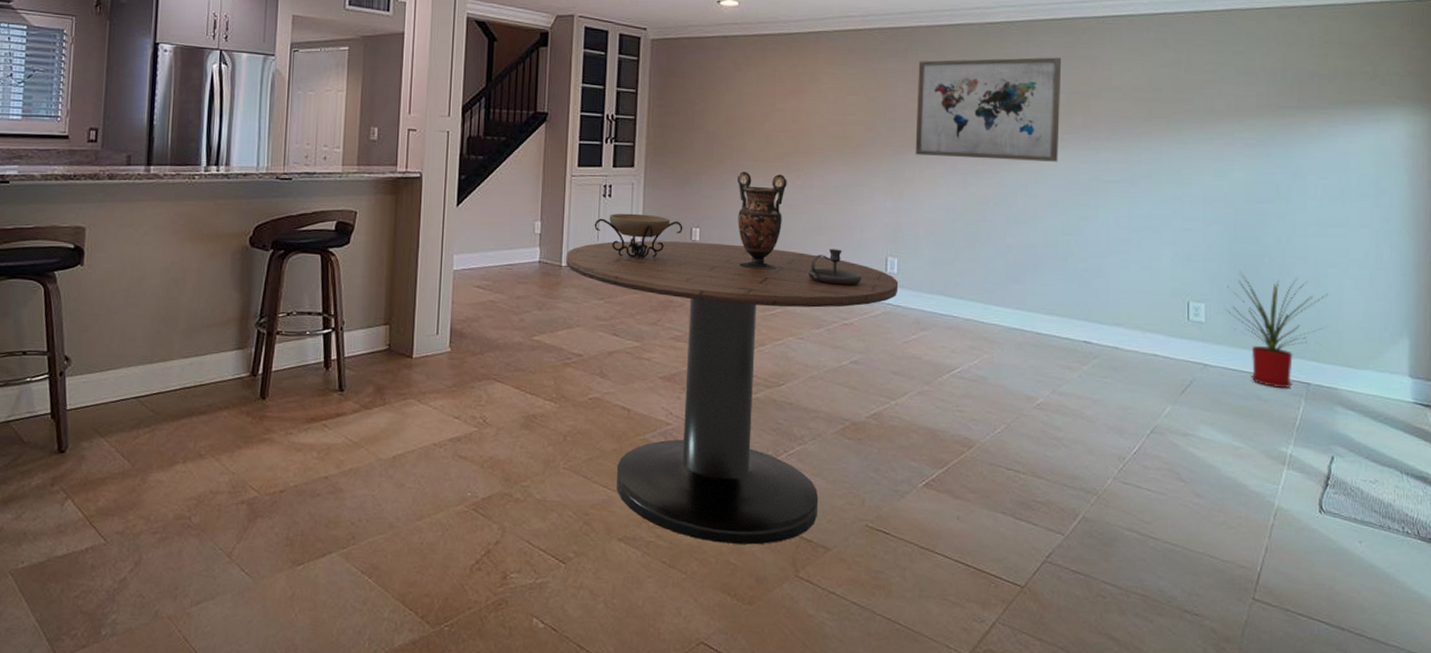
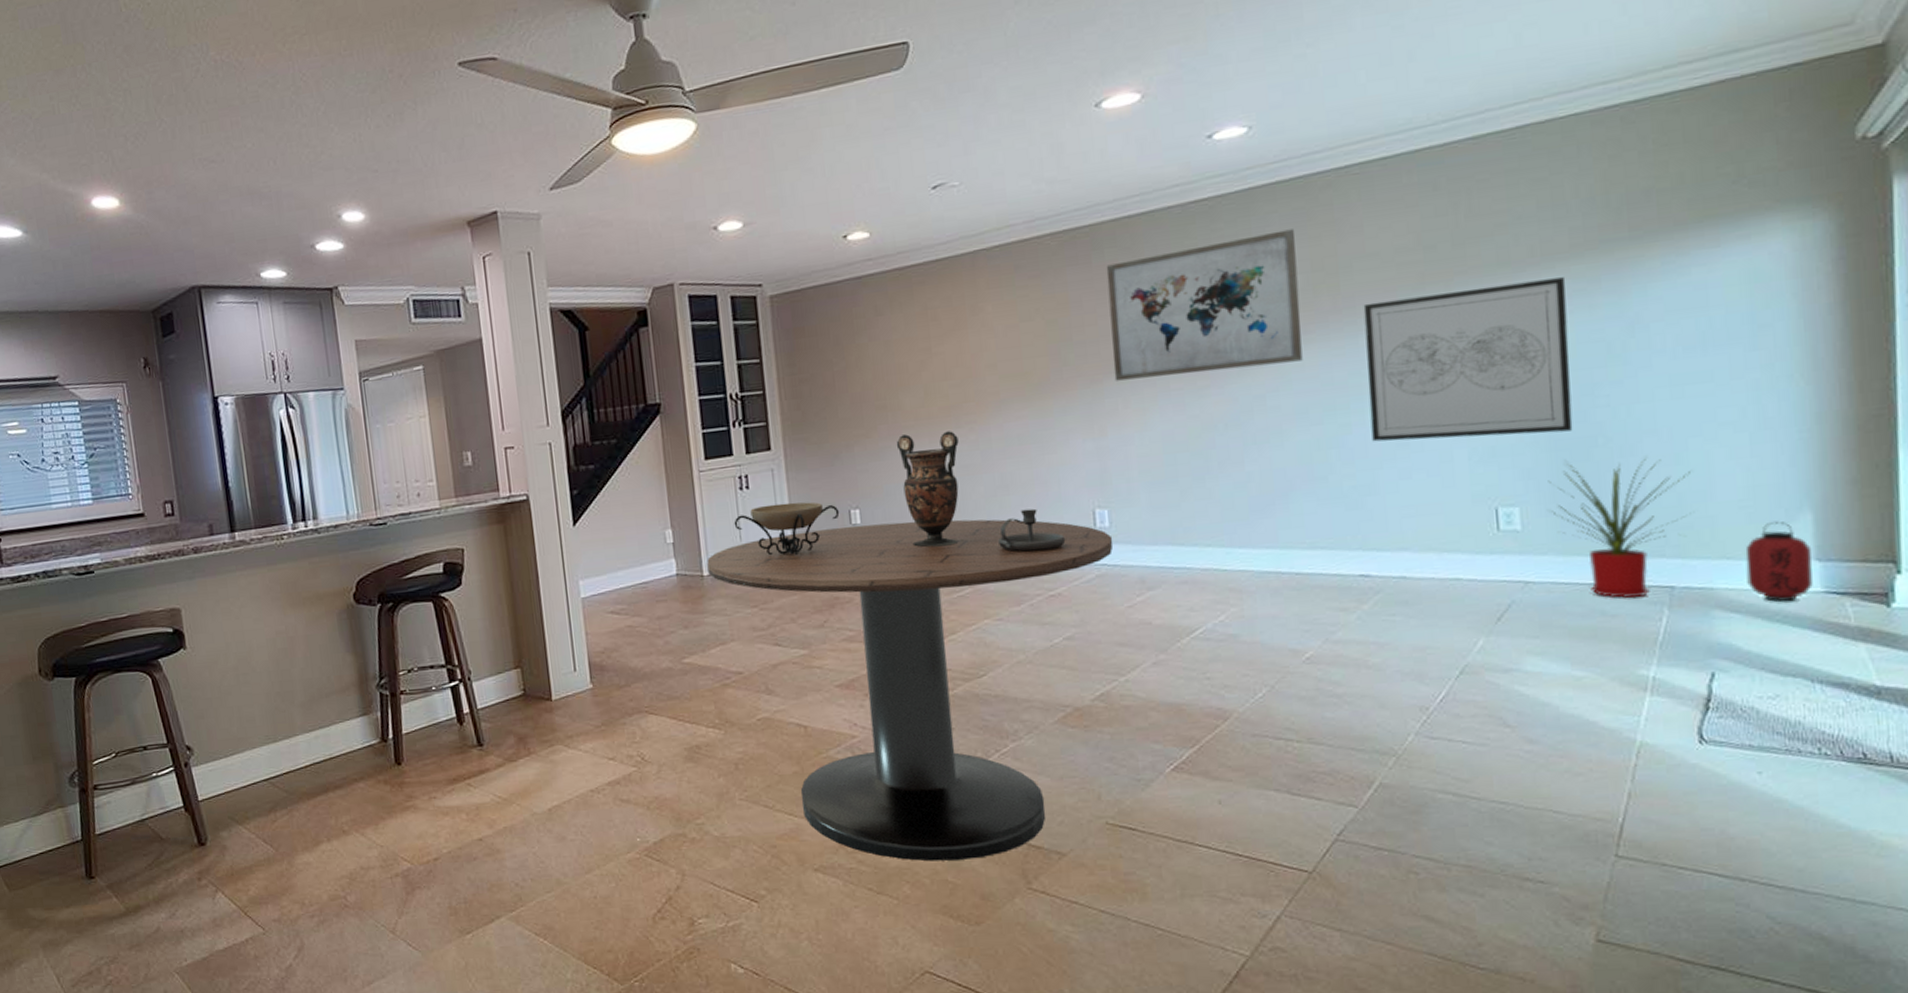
wall art: none [1103,125,1251,249] -> present [1363,277,1573,442]
lantern: none [1361,342,1407,407] -> present [1745,521,1813,602]

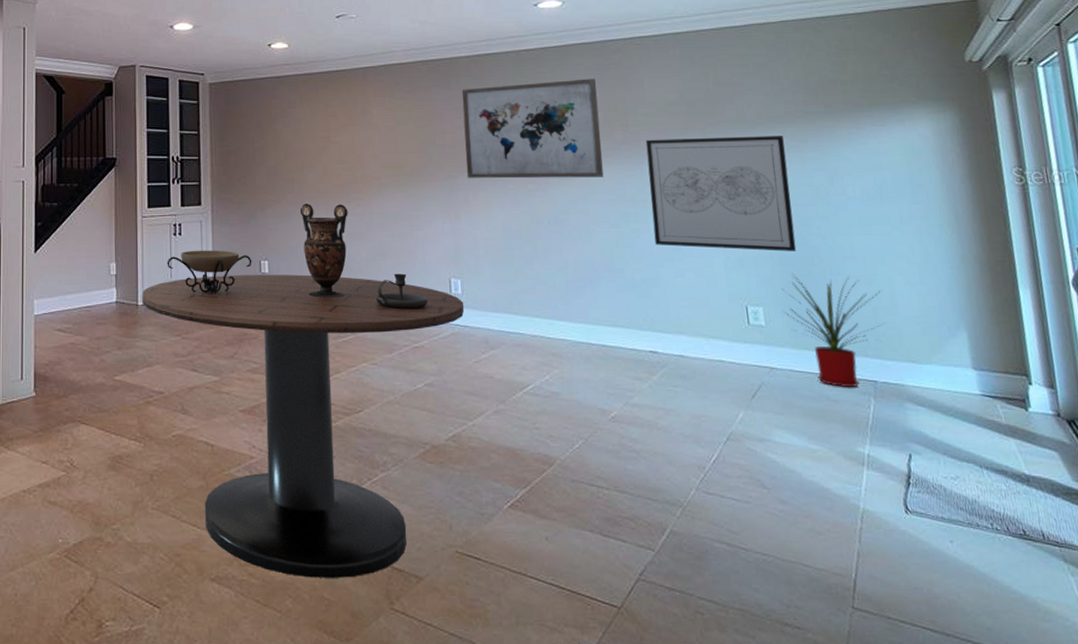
lantern: present [1745,521,1813,602] -> none [923,335,973,401]

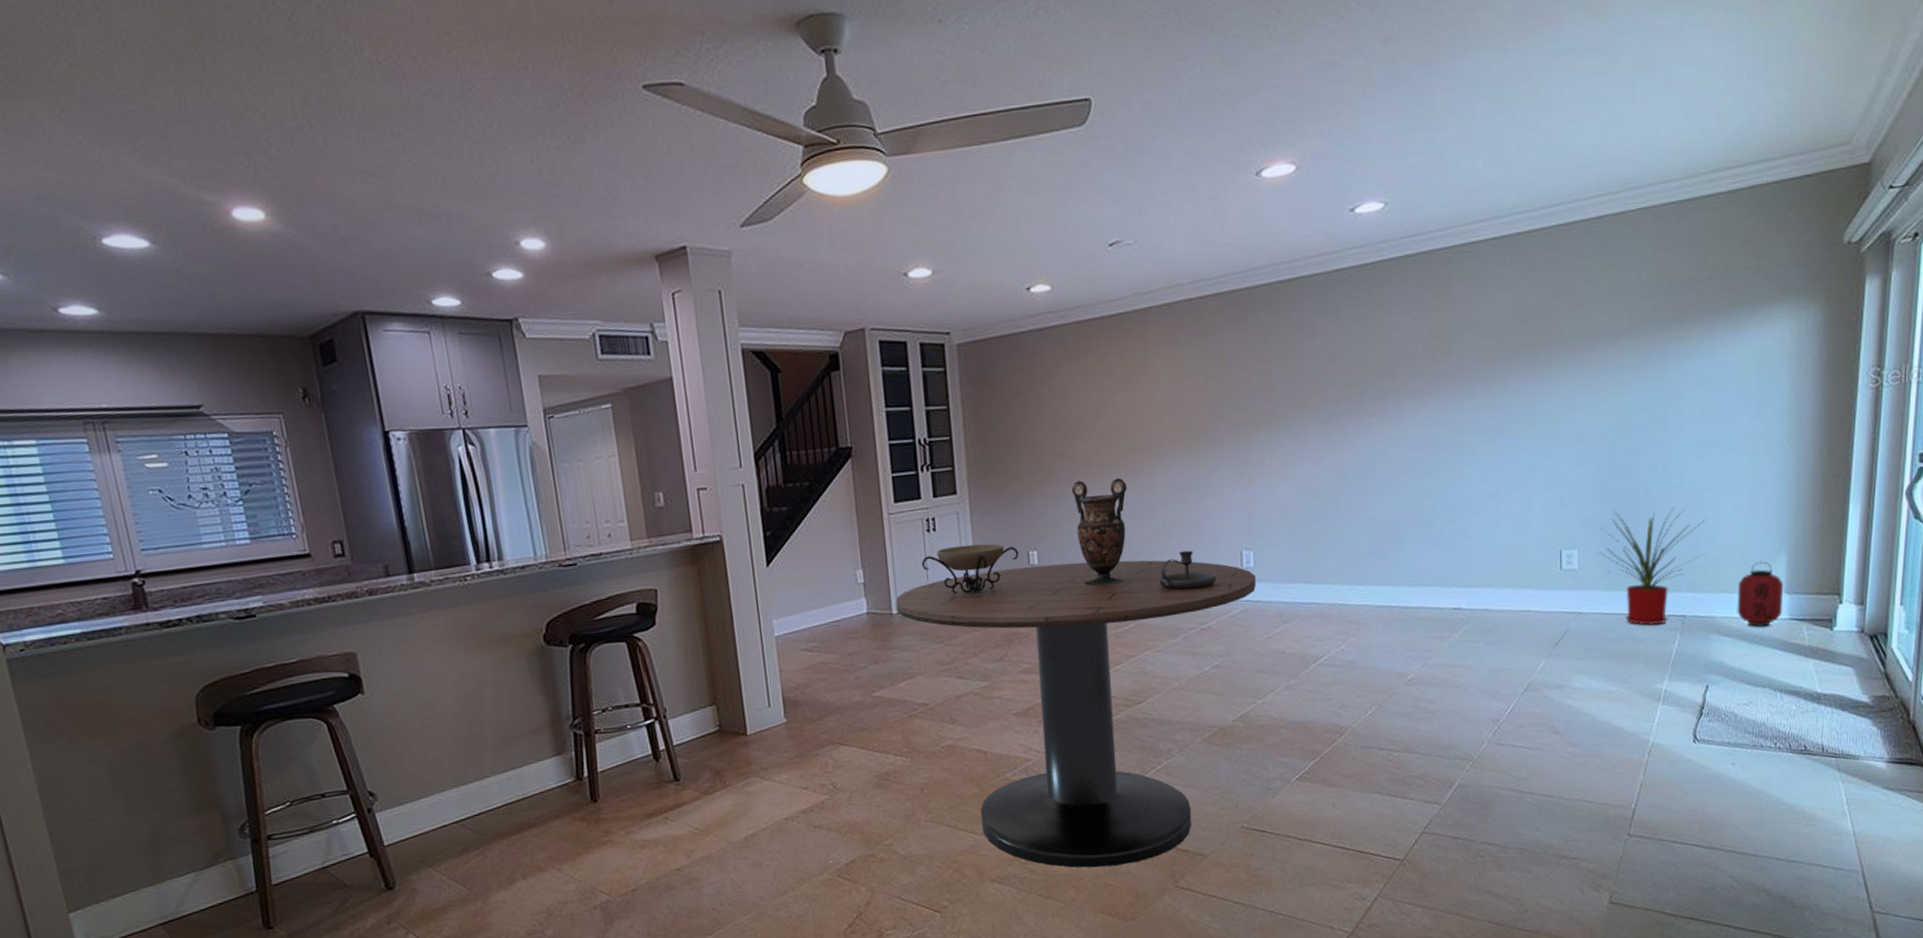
wall art: present [461,78,604,179] -> none [1260,300,1419,434]
wall art: present [645,136,797,251] -> none [1469,352,1626,493]
lantern: none [923,335,973,401] -> present [1737,561,1784,627]

